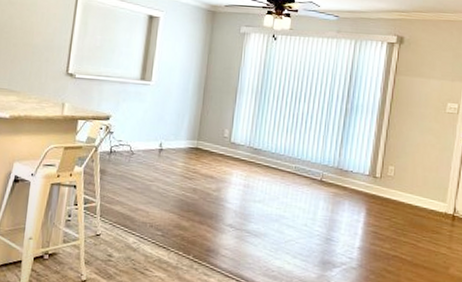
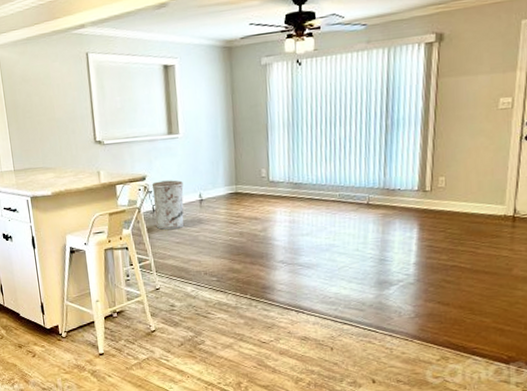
trash can: none [110,123,146,174] -> present [152,180,184,230]

